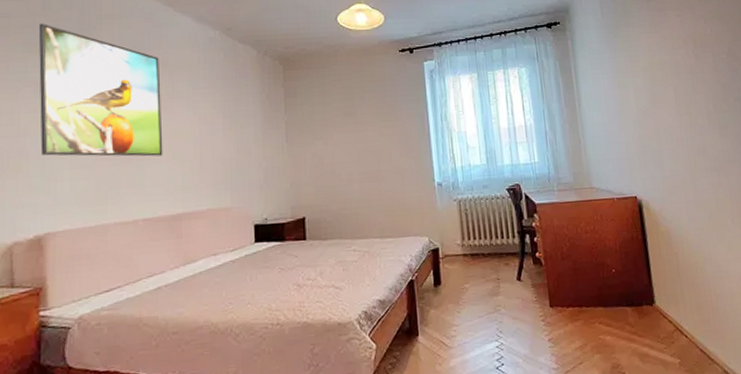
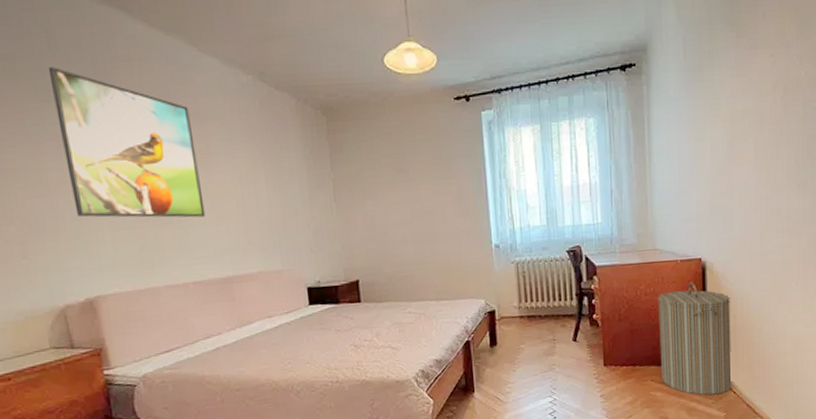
laundry hamper: none [598,220,683,340] -> present [658,282,732,396]

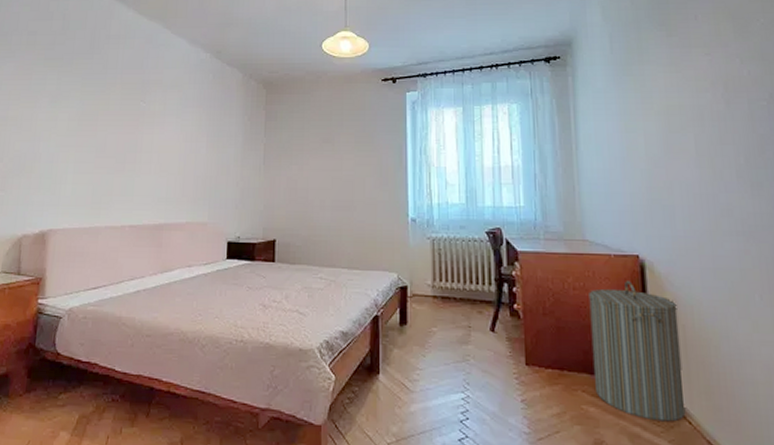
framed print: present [48,67,206,218] -> none [50,41,155,168]

